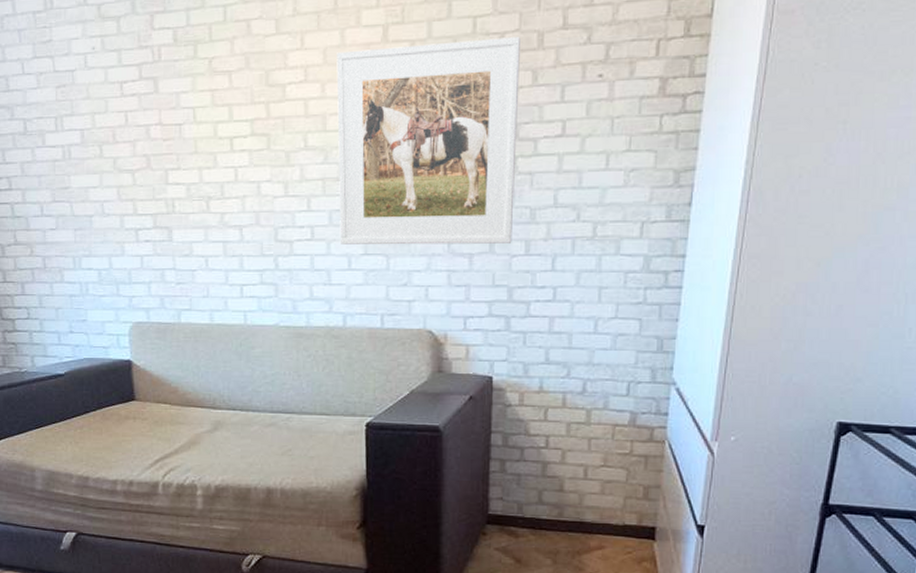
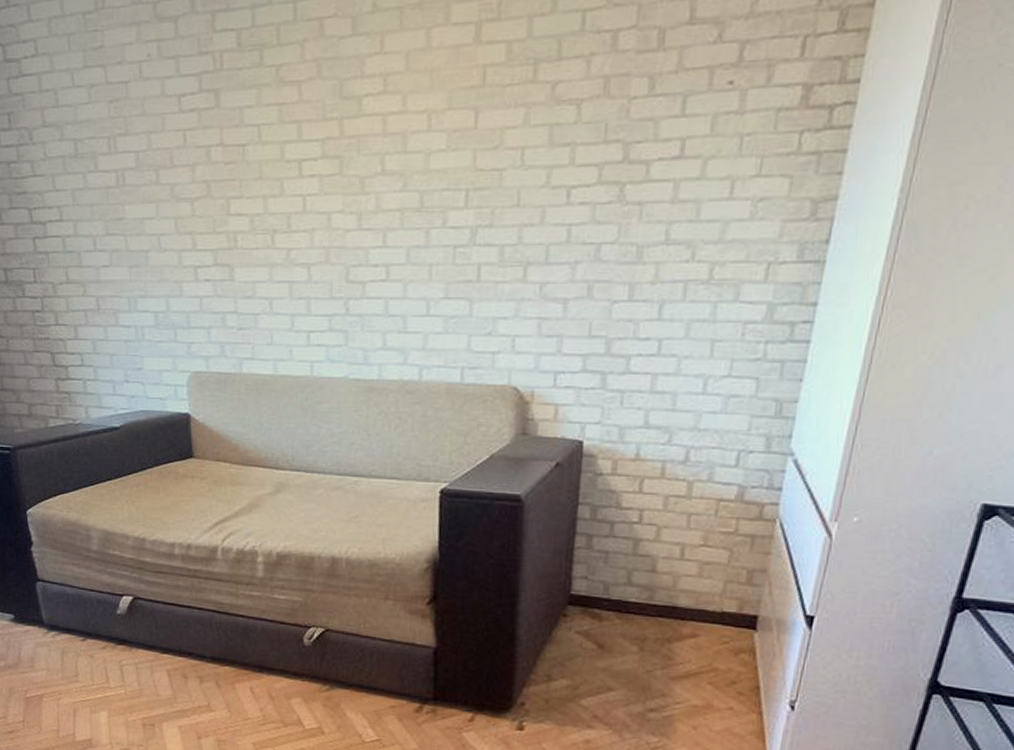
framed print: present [336,37,520,245] -> none [418,35,637,288]

